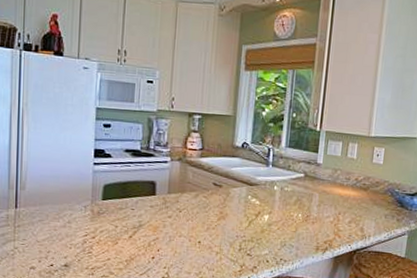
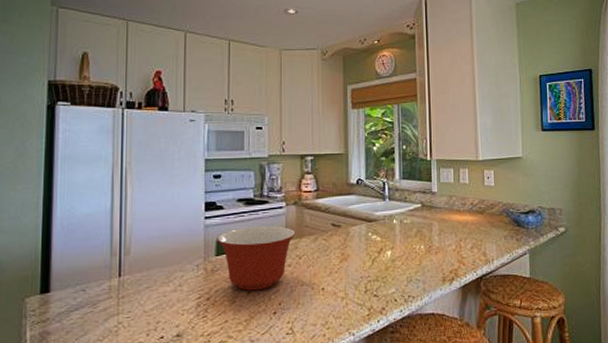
mixing bowl: none [104,177,178,236] -> present [218,226,296,291]

